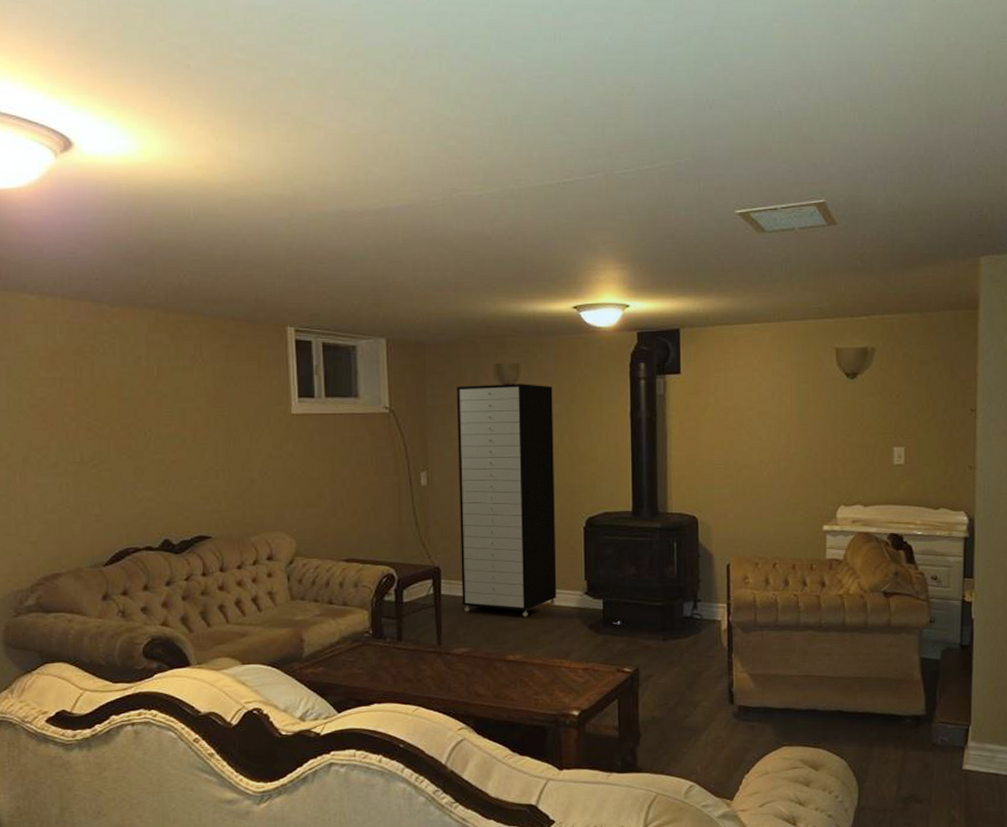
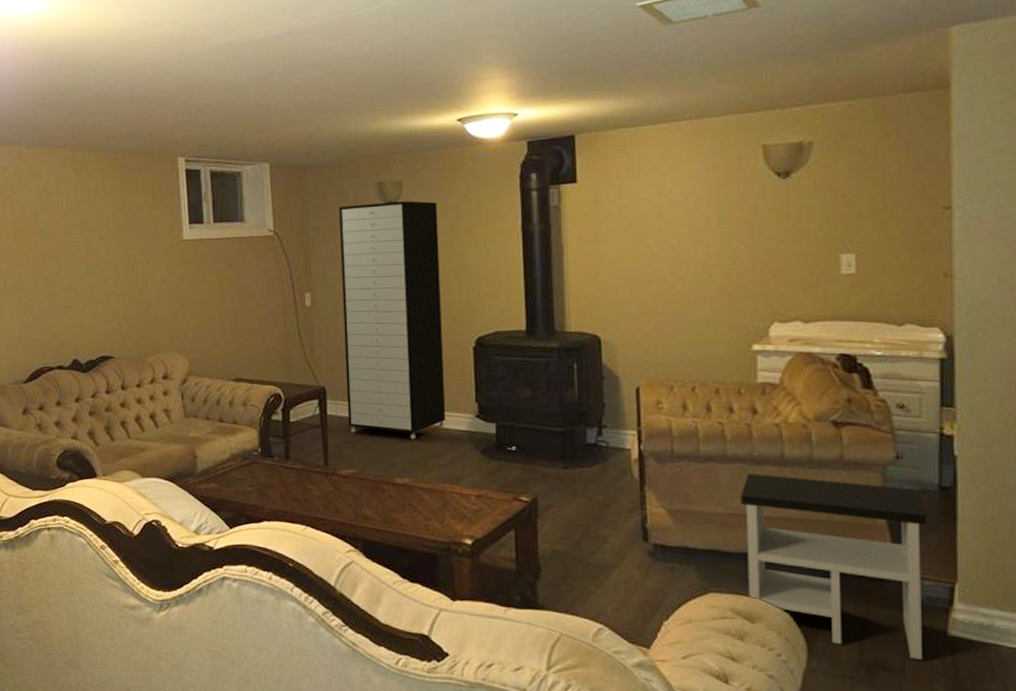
side table: none [810,638,952,791] -> present [740,473,928,660]

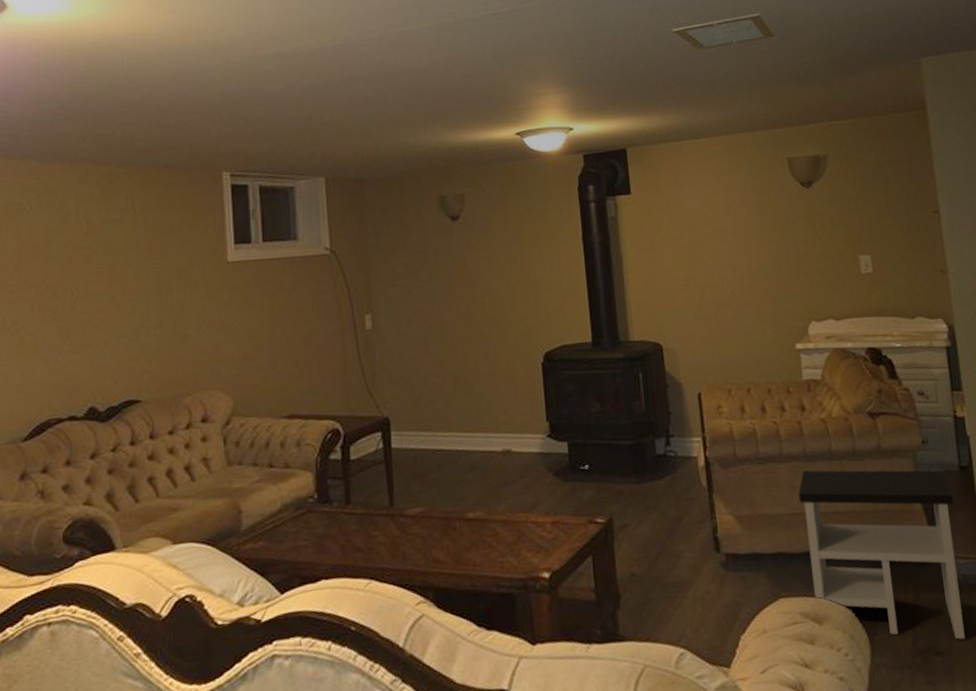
storage cabinet: present [339,201,446,440] -> none [400,214,518,468]

